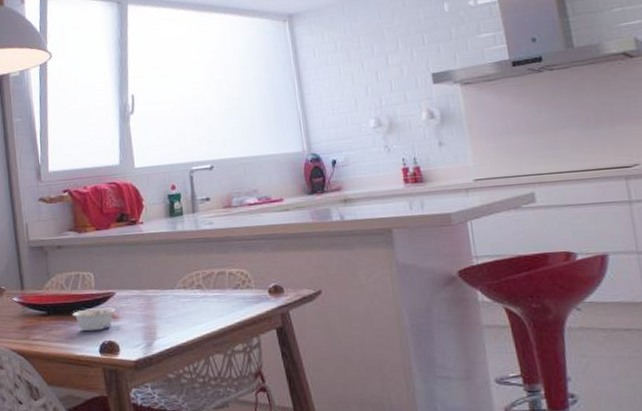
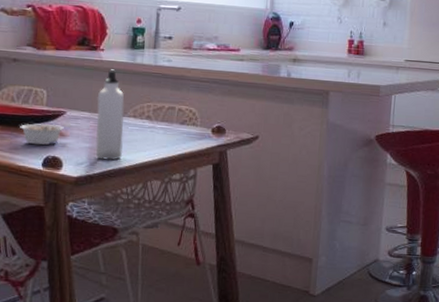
water bottle: none [143,241,179,339] -> present [95,69,125,160]

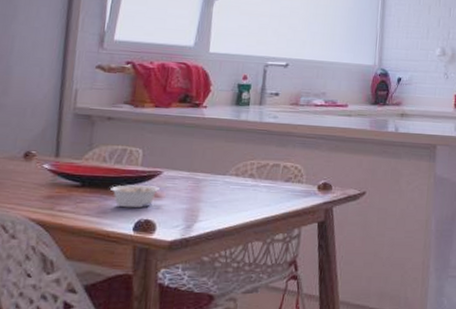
water bottle: present [95,69,125,160] -> none [193,126,227,222]

